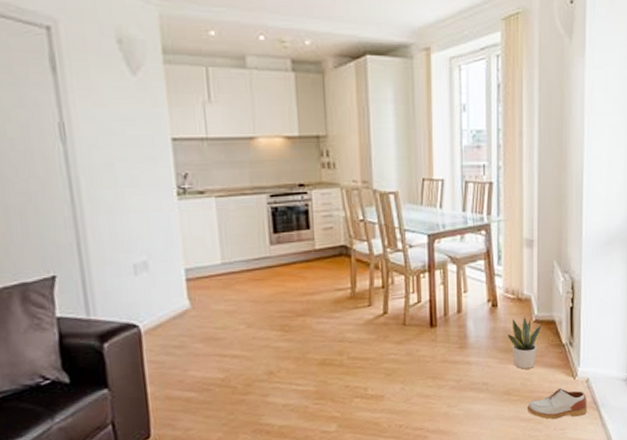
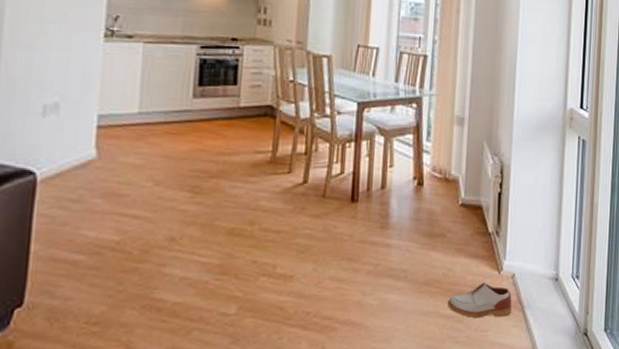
potted plant: present [508,316,542,370] -> none [432,198,468,258]

